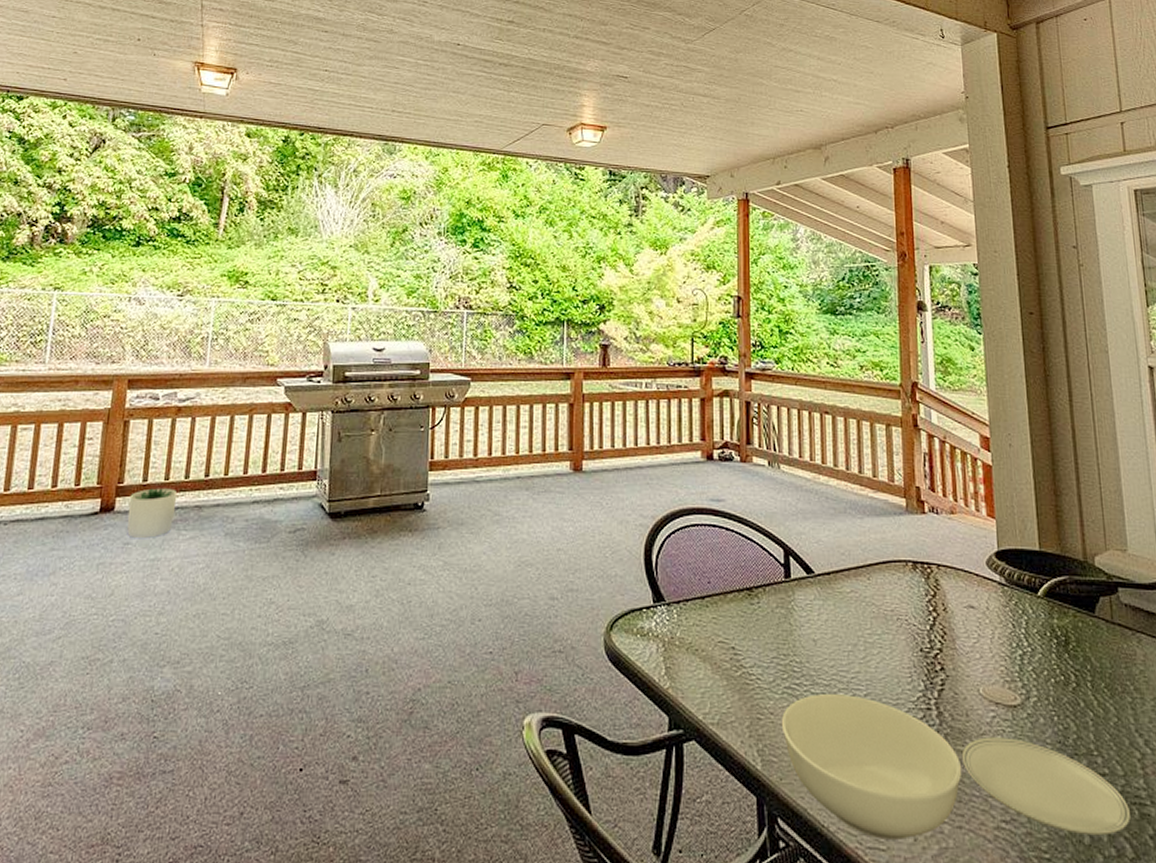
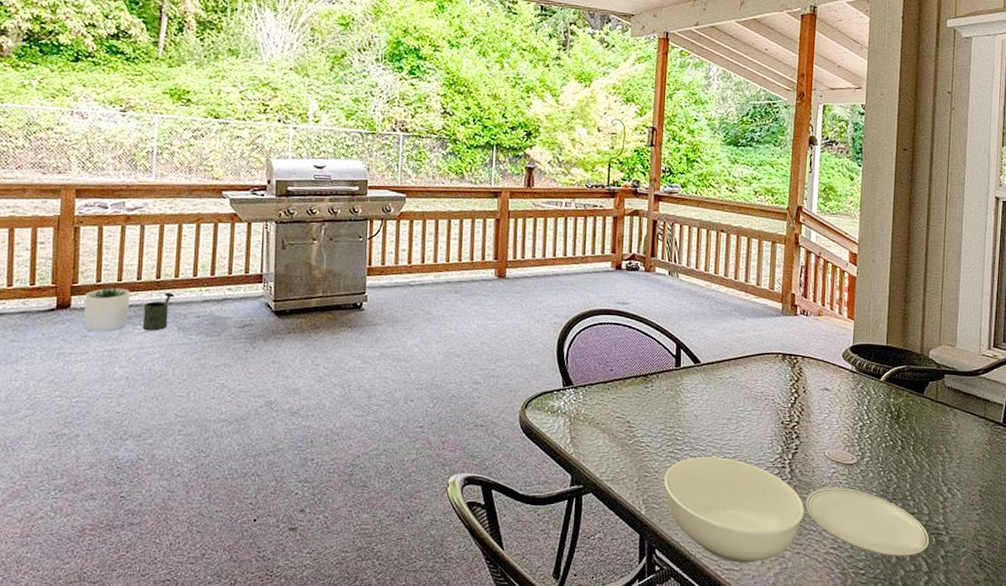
watering can: none [188,492,224,537] -> present [143,292,175,331]

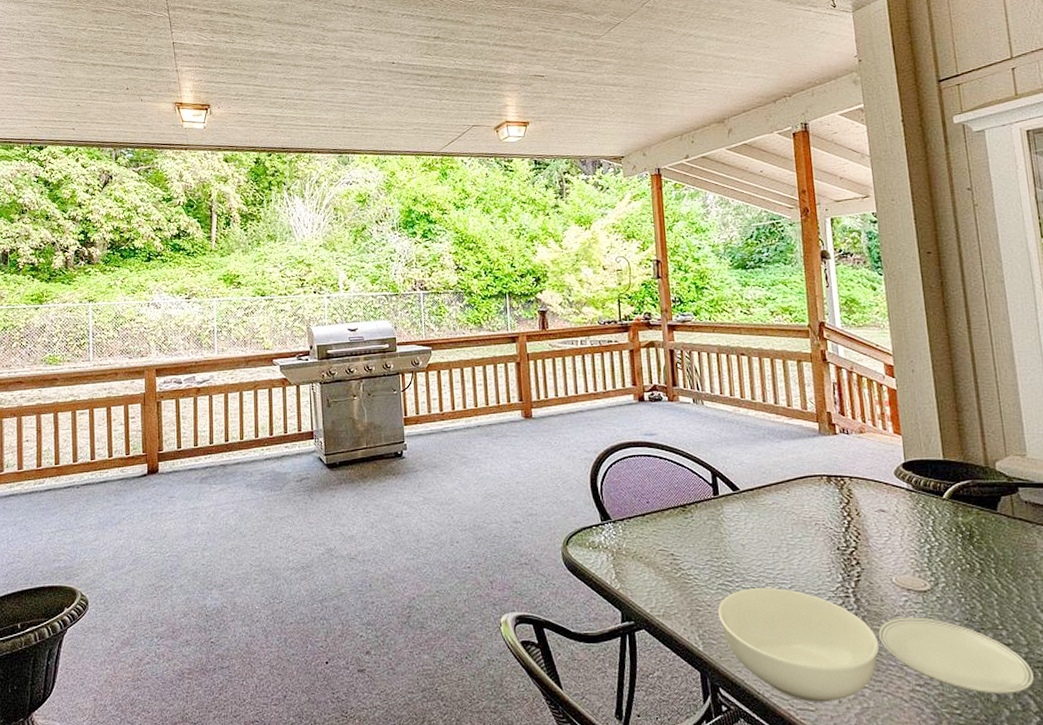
planter: present [83,288,130,333] -> none [169,452,205,493]
watering can: present [143,292,175,331] -> none [217,453,242,489]

